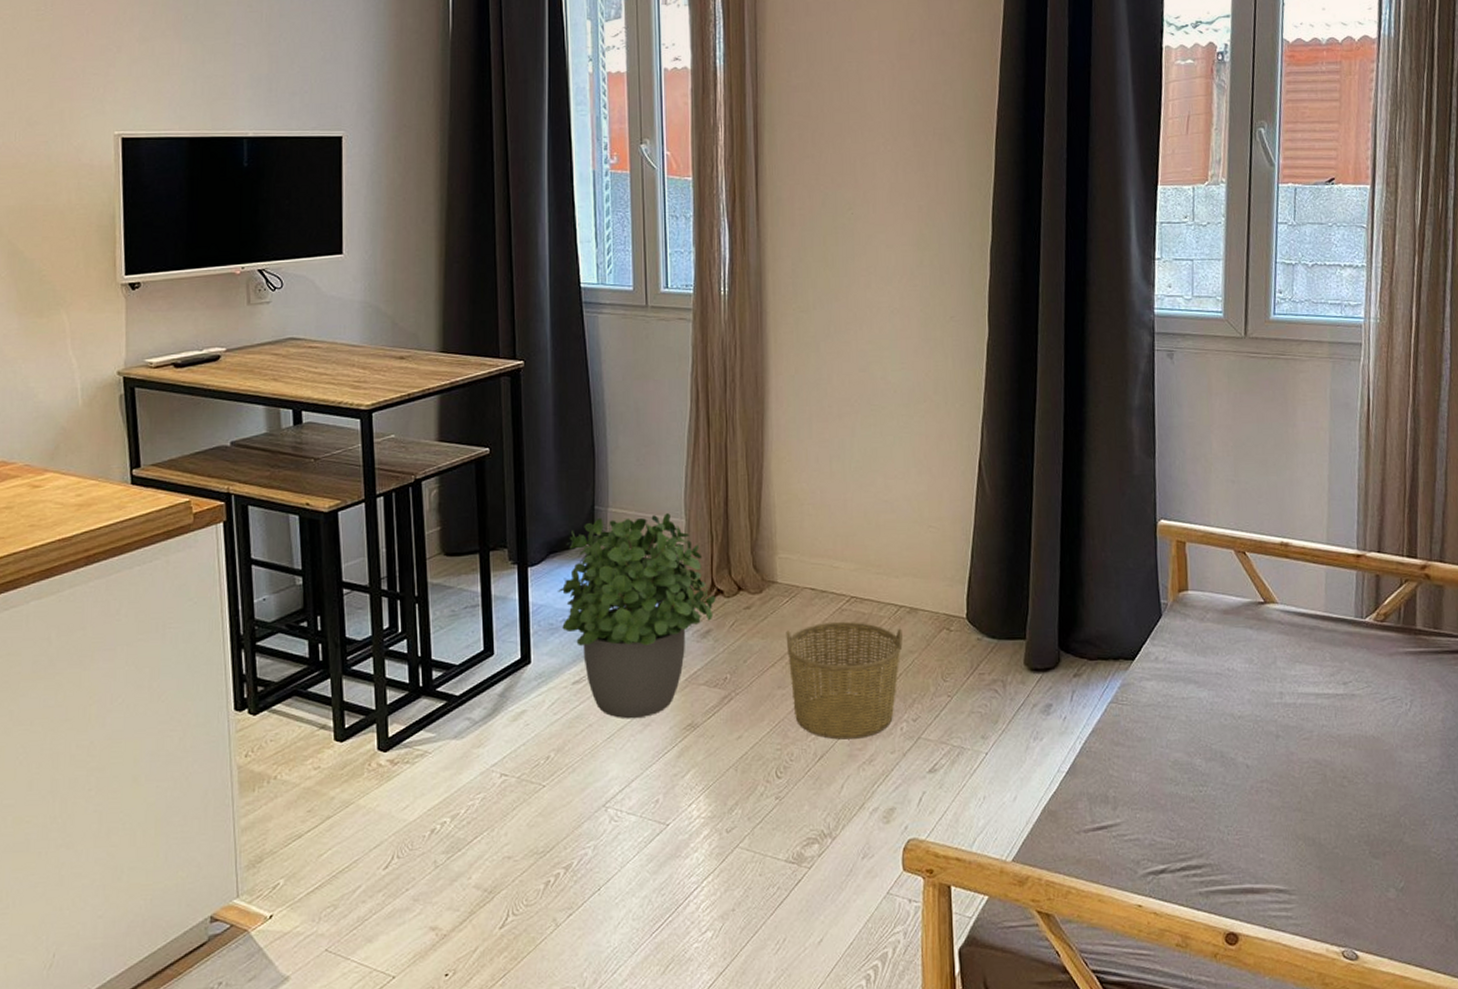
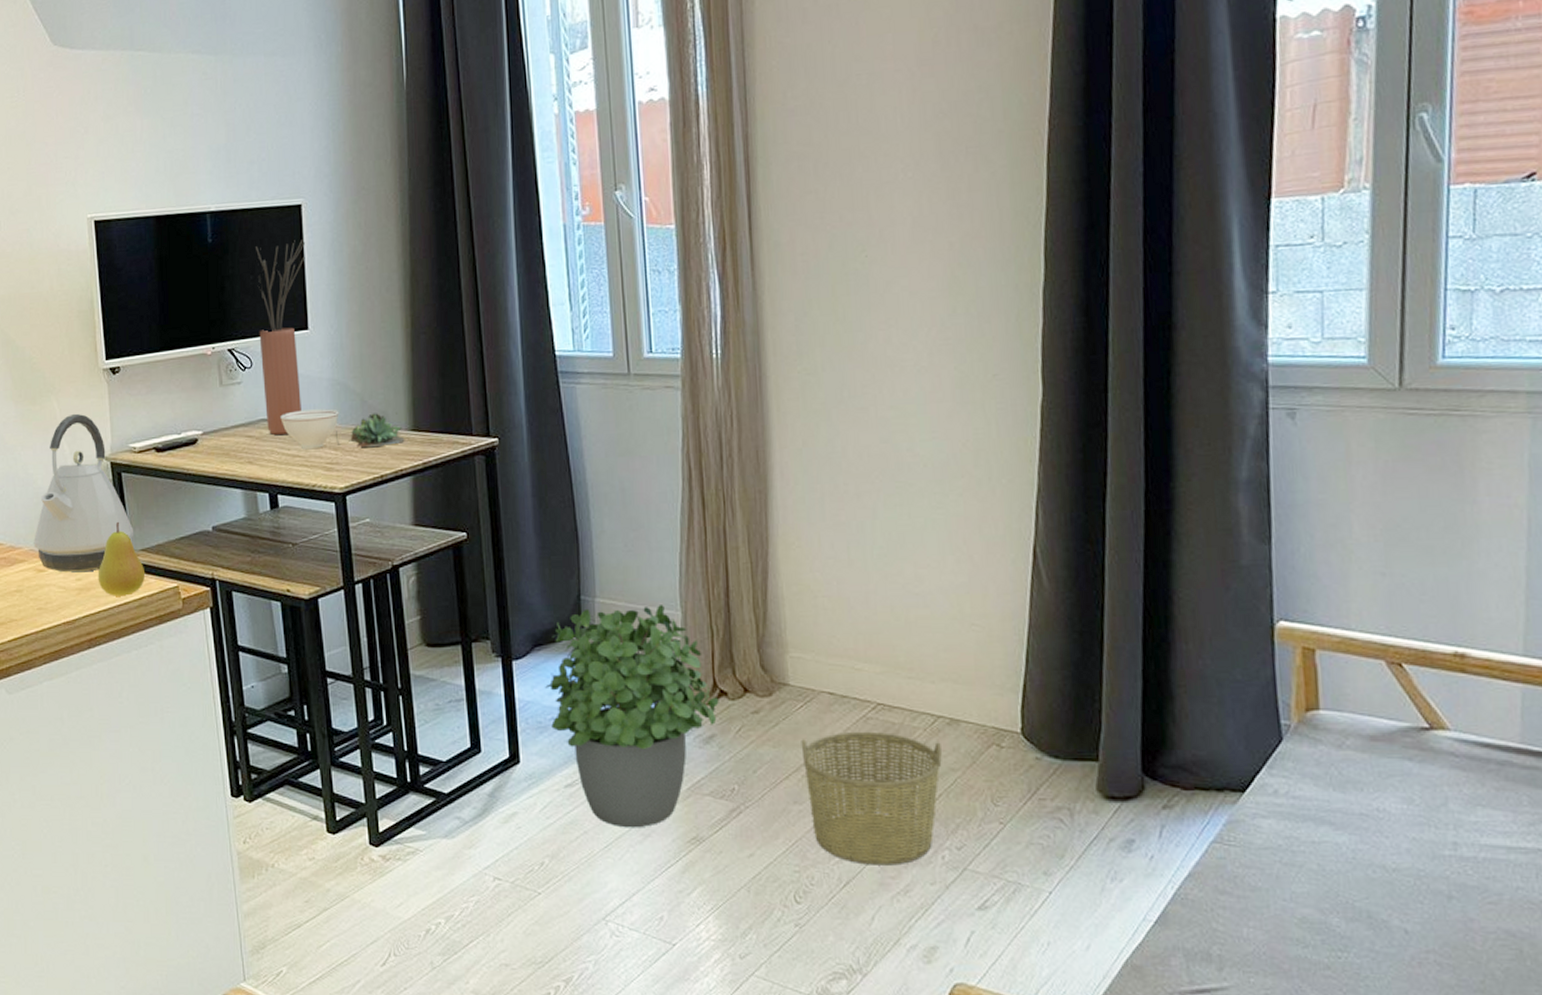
kettle: none [30,327,145,489] -> present [34,413,134,573]
fruit: none [101,436,155,512] -> present [98,521,146,596]
vase: none [291,169,343,353] -> present [256,239,305,435]
bowl: none [309,329,370,368] -> present [280,408,339,450]
succulent plant: none [364,334,434,368] -> present [335,412,405,448]

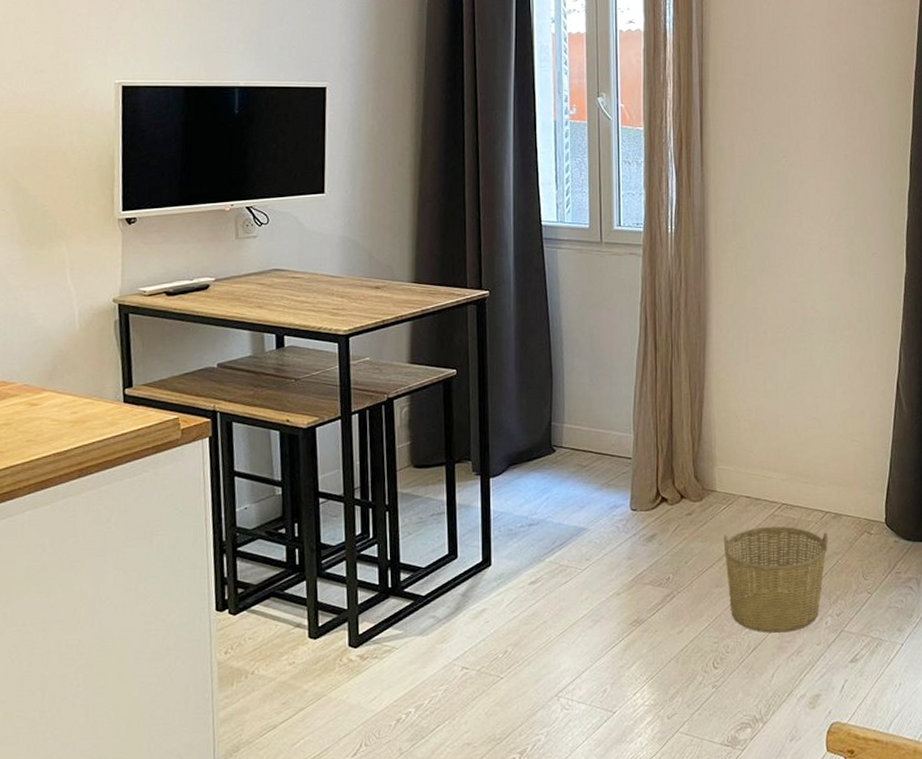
kettle: present [34,413,134,573] -> none [28,258,137,407]
fruit: present [98,521,146,596] -> none [94,358,146,428]
vase: present [256,239,305,435] -> none [277,117,327,283]
bowl: present [280,408,339,450] -> none [292,262,348,297]
succulent plant: present [335,412,405,448] -> none [342,266,407,296]
potted plant: present [545,605,719,828] -> none [517,429,661,616]

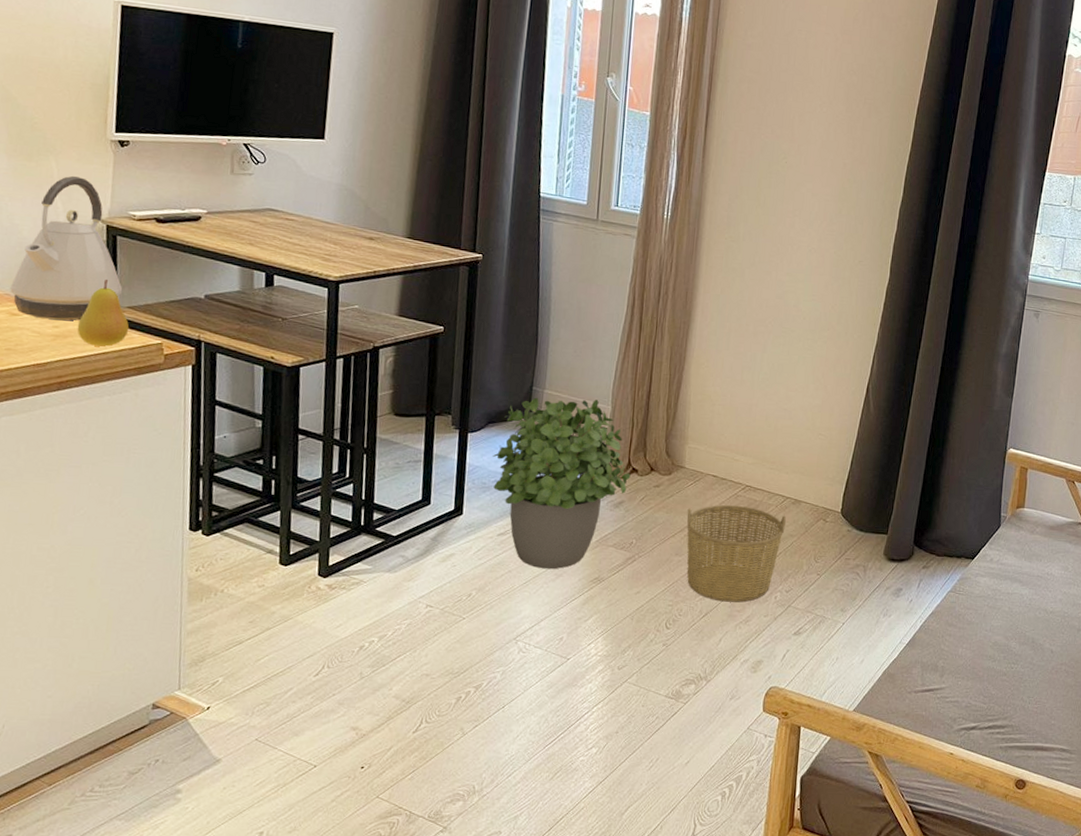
kettle: none [28,258,137,407] -> present [10,175,123,321]
fruit: none [94,358,146,428] -> present [77,279,130,347]
potted plant: none [517,429,661,616] -> present [493,397,631,570]

